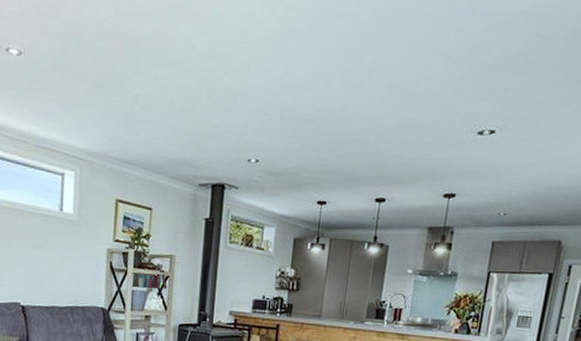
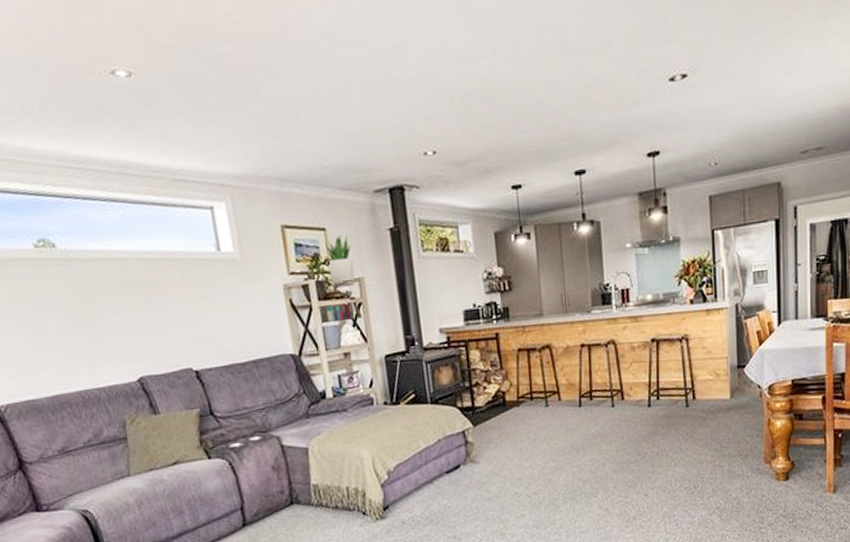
planter: none [146,216,171,261] -> present [325,235,355,288]

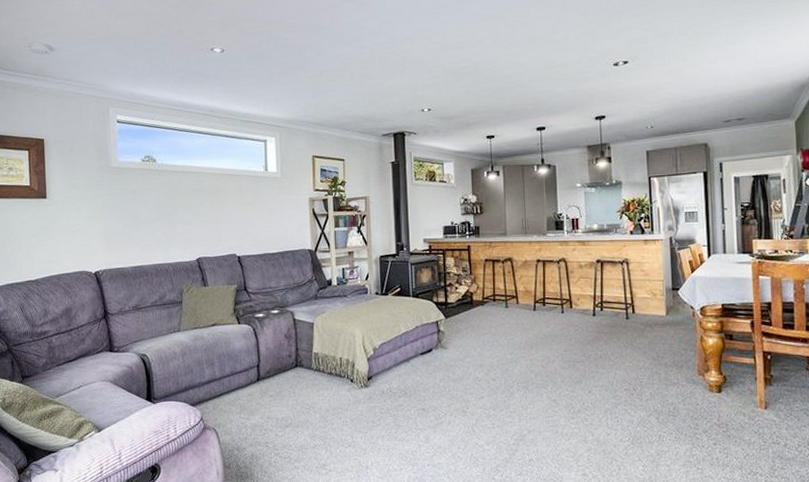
planter: present [325,235,355,288] -> none [343,164,362,203]

